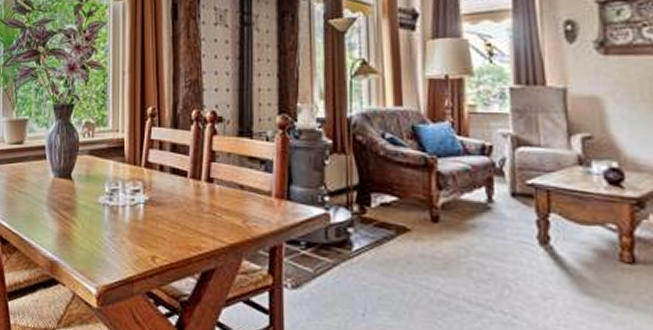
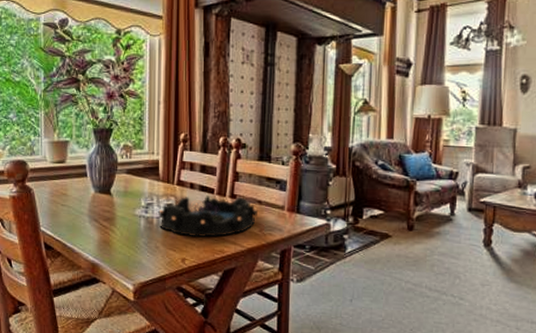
decorative bowl: none [124,179,239,231] -> present [158,195,258,238]

